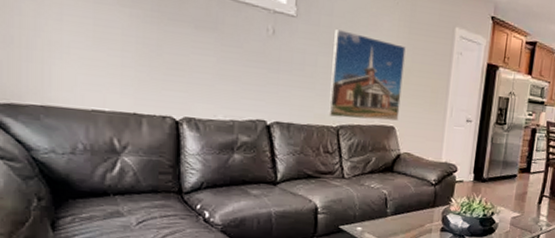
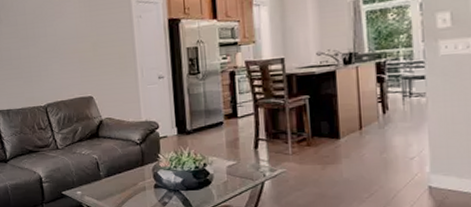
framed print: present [327,29,406,121] -> none [29,23,95,98]

